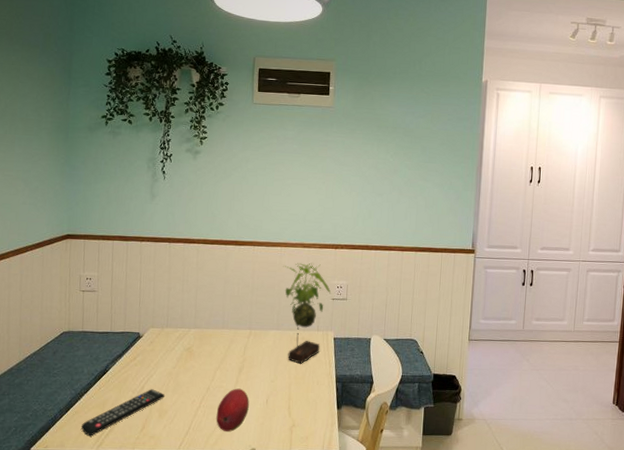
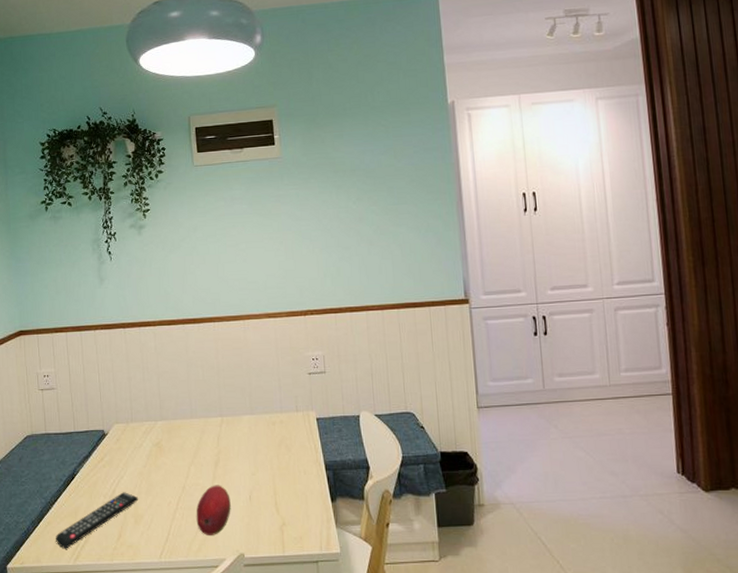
plant: present [283,262,331,364] -> none [249,334,306,452]

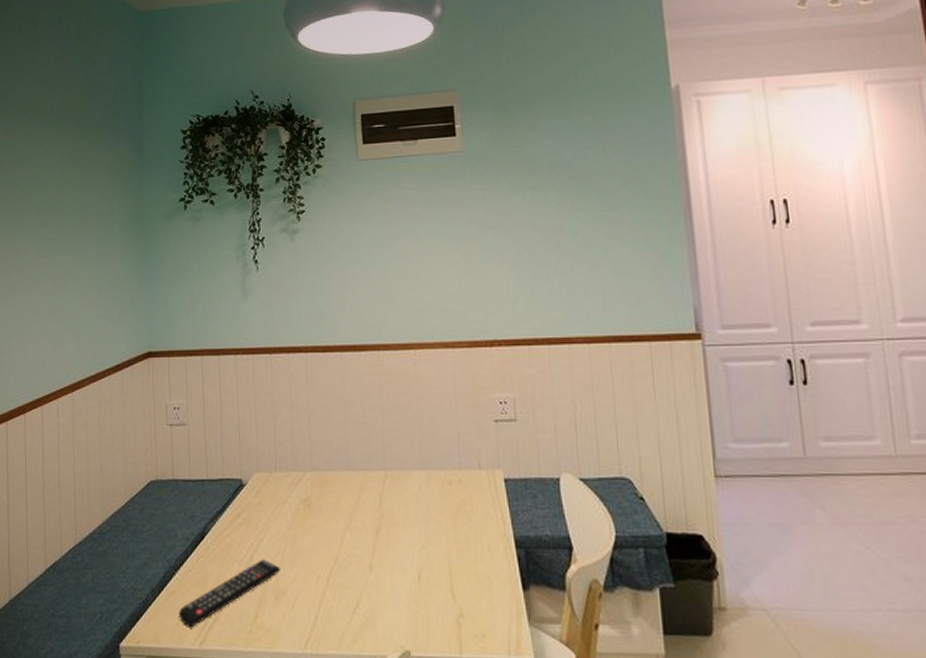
fruit: present [196,485,231,535] -> none [350,558,395,624]

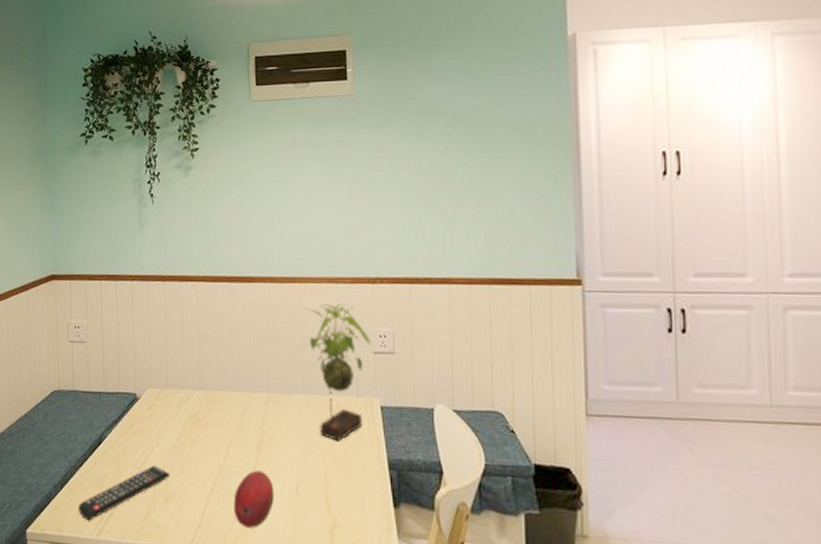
fruit: none [350,558,395,624] -> present [233,470,274,528]
plant: none [420,369,491,520] -> present [304,303,371,441]

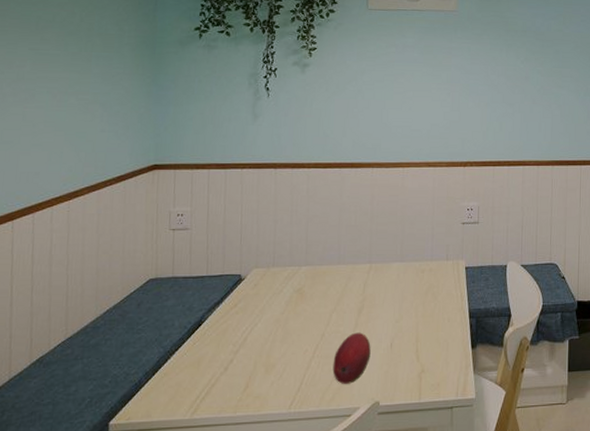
remote control: present [79,465,169,521] -> none [172,340,272,402]
plant: present [304,303,371,441] -> none [406,183,460,299]

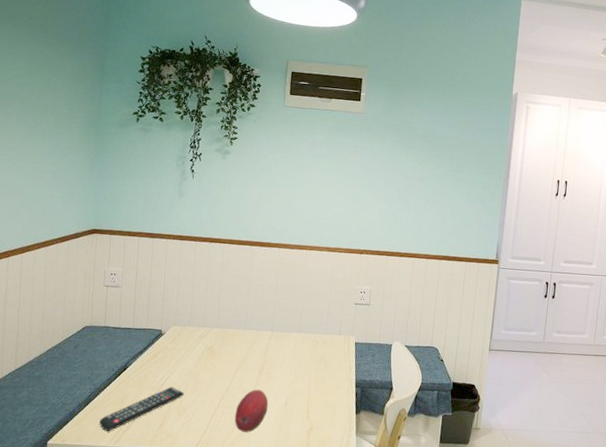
remote control: none [172,340,272,402] -> present [99,387,184,432]

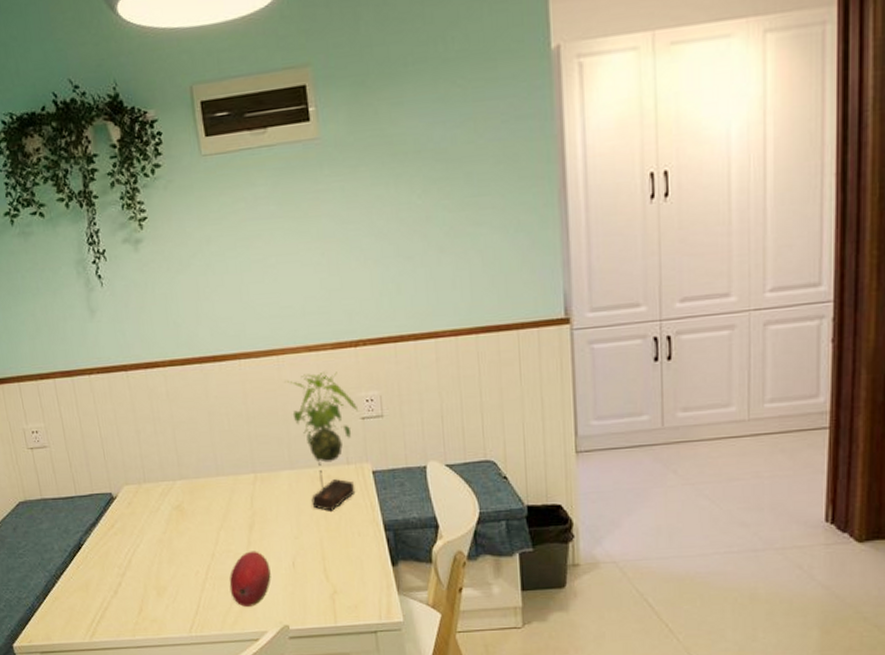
remote control: present [99,387,184,432] -> none [66,562,159,625]
plant: none [308,266,354,367] -> present [284,371,358,511]

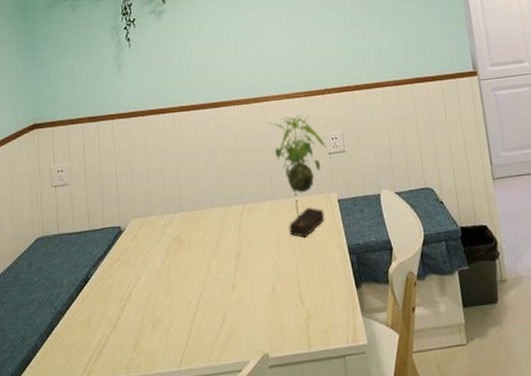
fruit: present [229,551,271,607] -> none [217,278,254,336]

